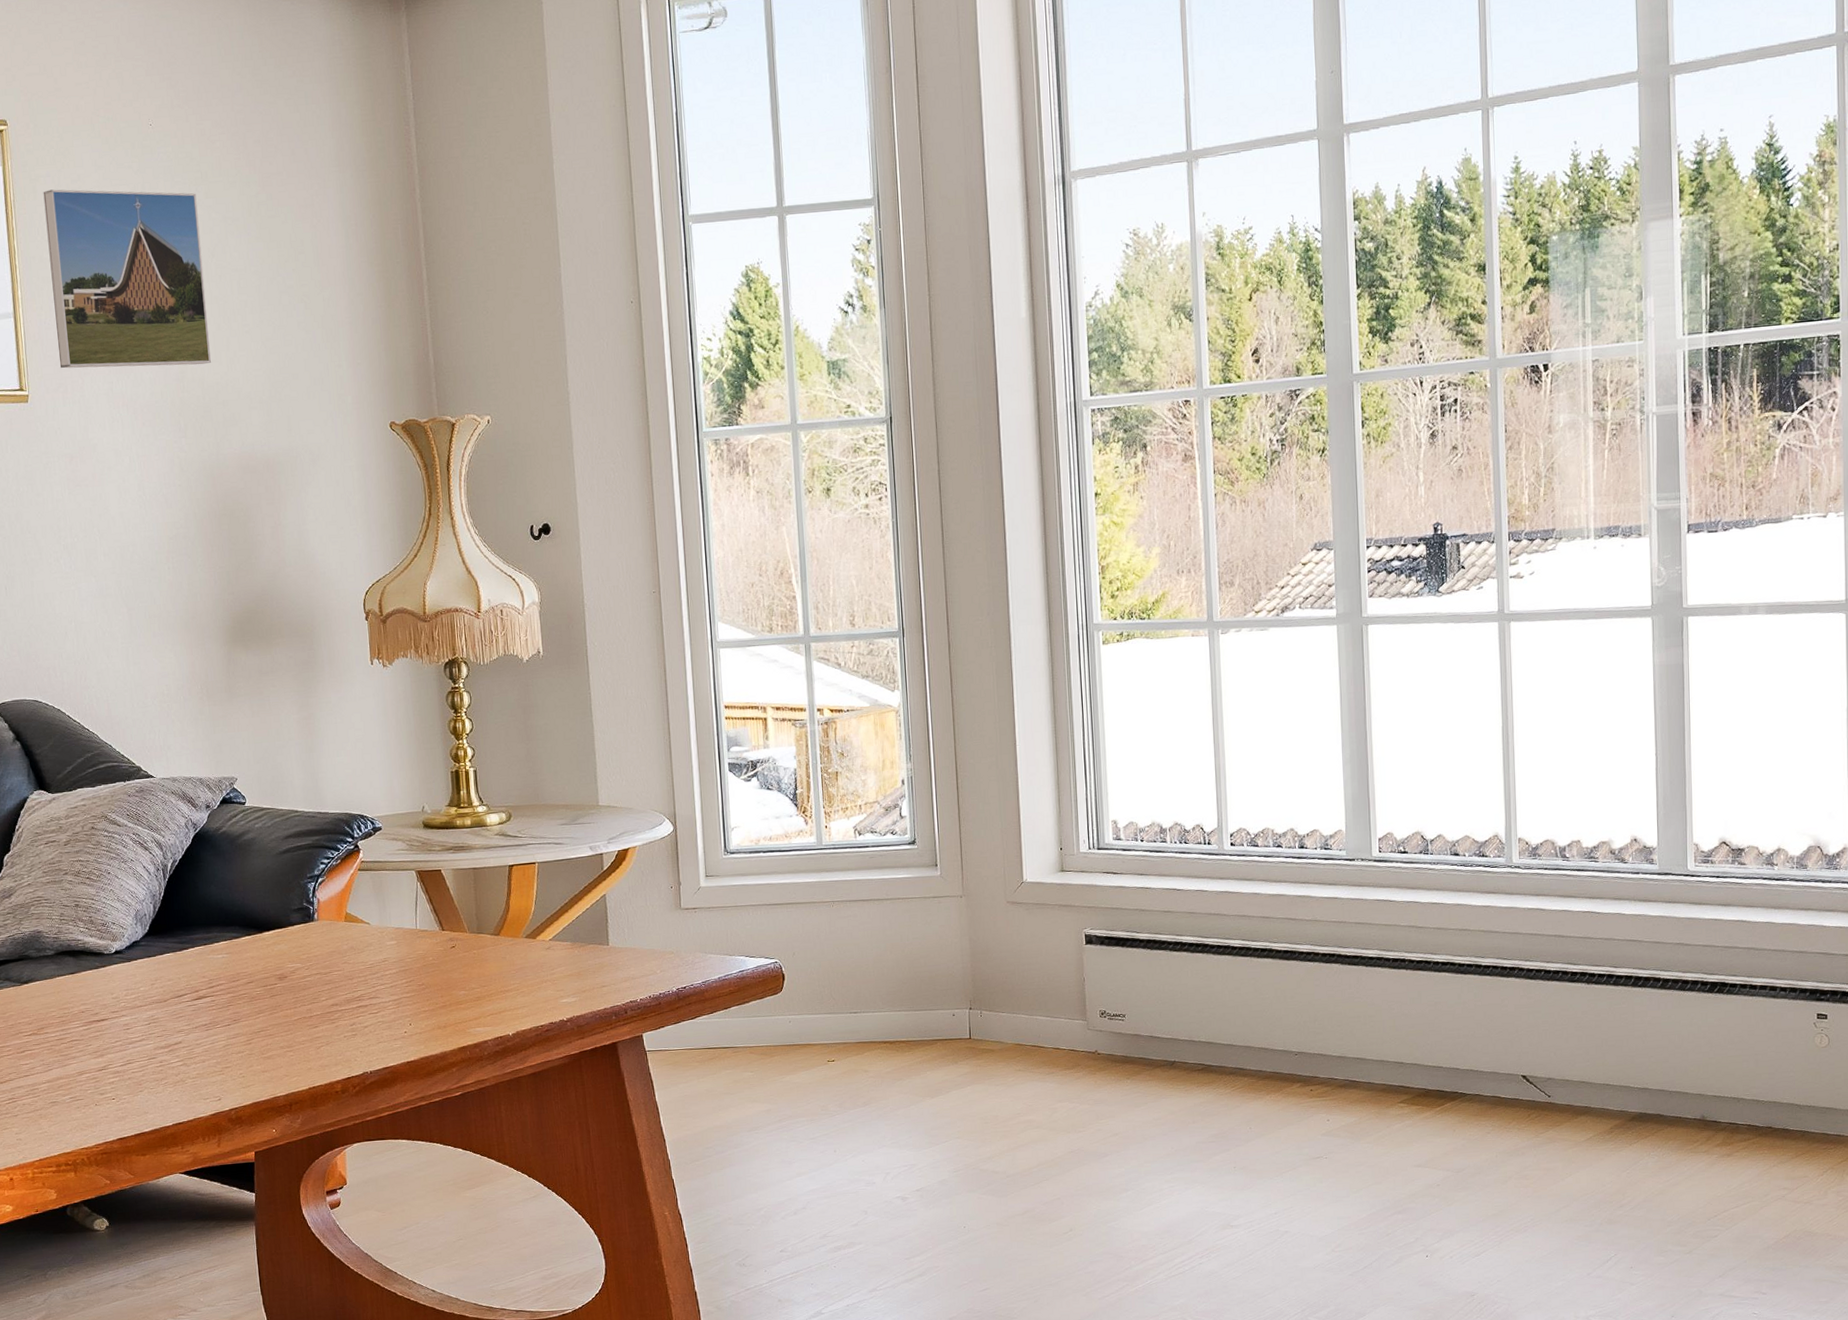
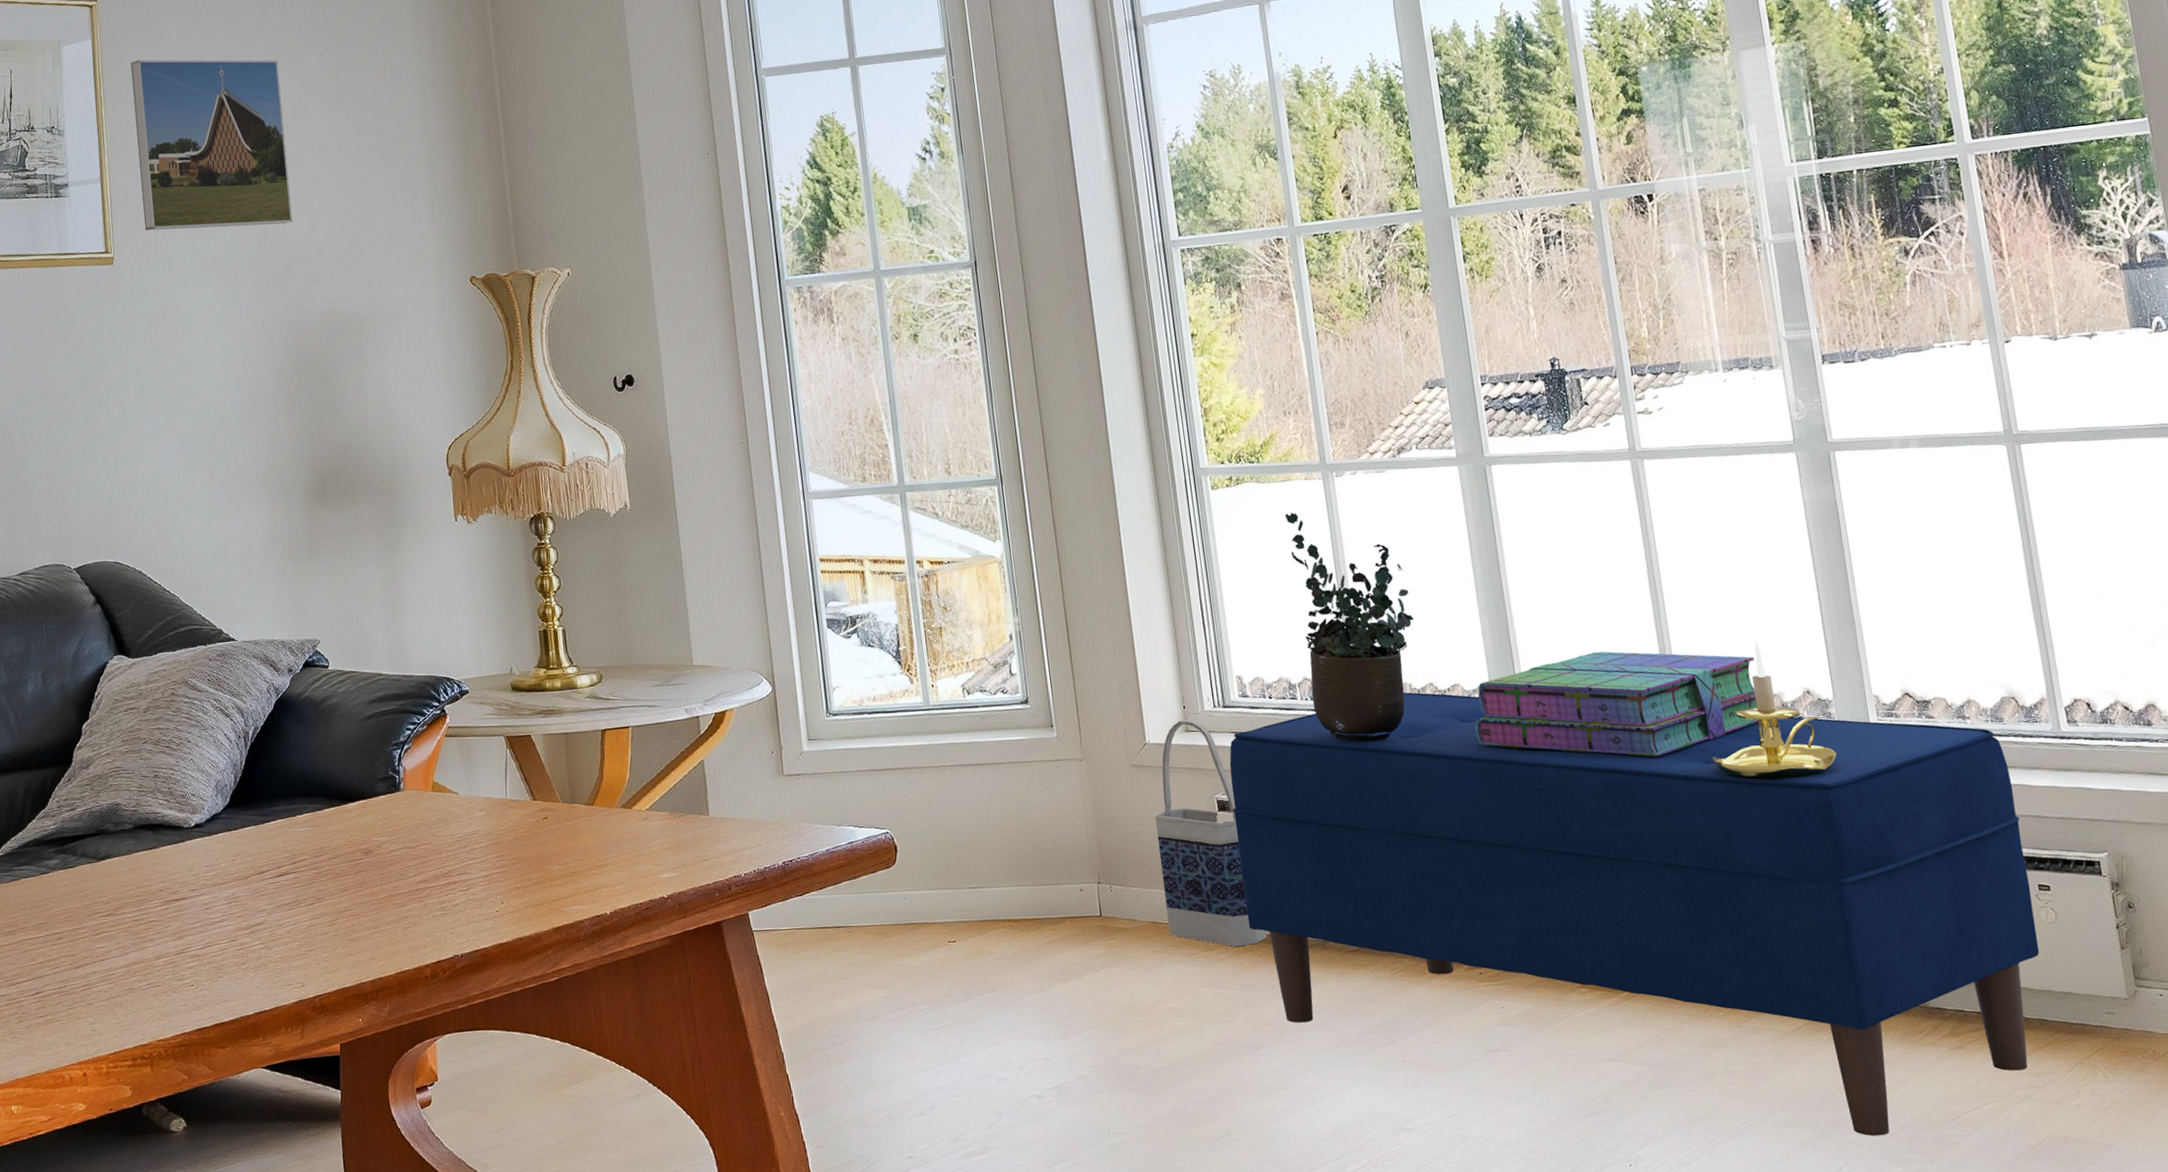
bag: none [1026,860,1121,1067] -> present [1155,719,1267,947]
bench: none [1099,837,1810,1231] -> present [1229,692,2040,1137]
potted plant: none [1170,667,1283,882] -> present [1284,513,1415,742]
stack of books: none [1327,800,1590,898] -> present [1474,651,1759,757]
candle holder: none [1541,794,1654,919] -> present [1712,642,1837,780]

